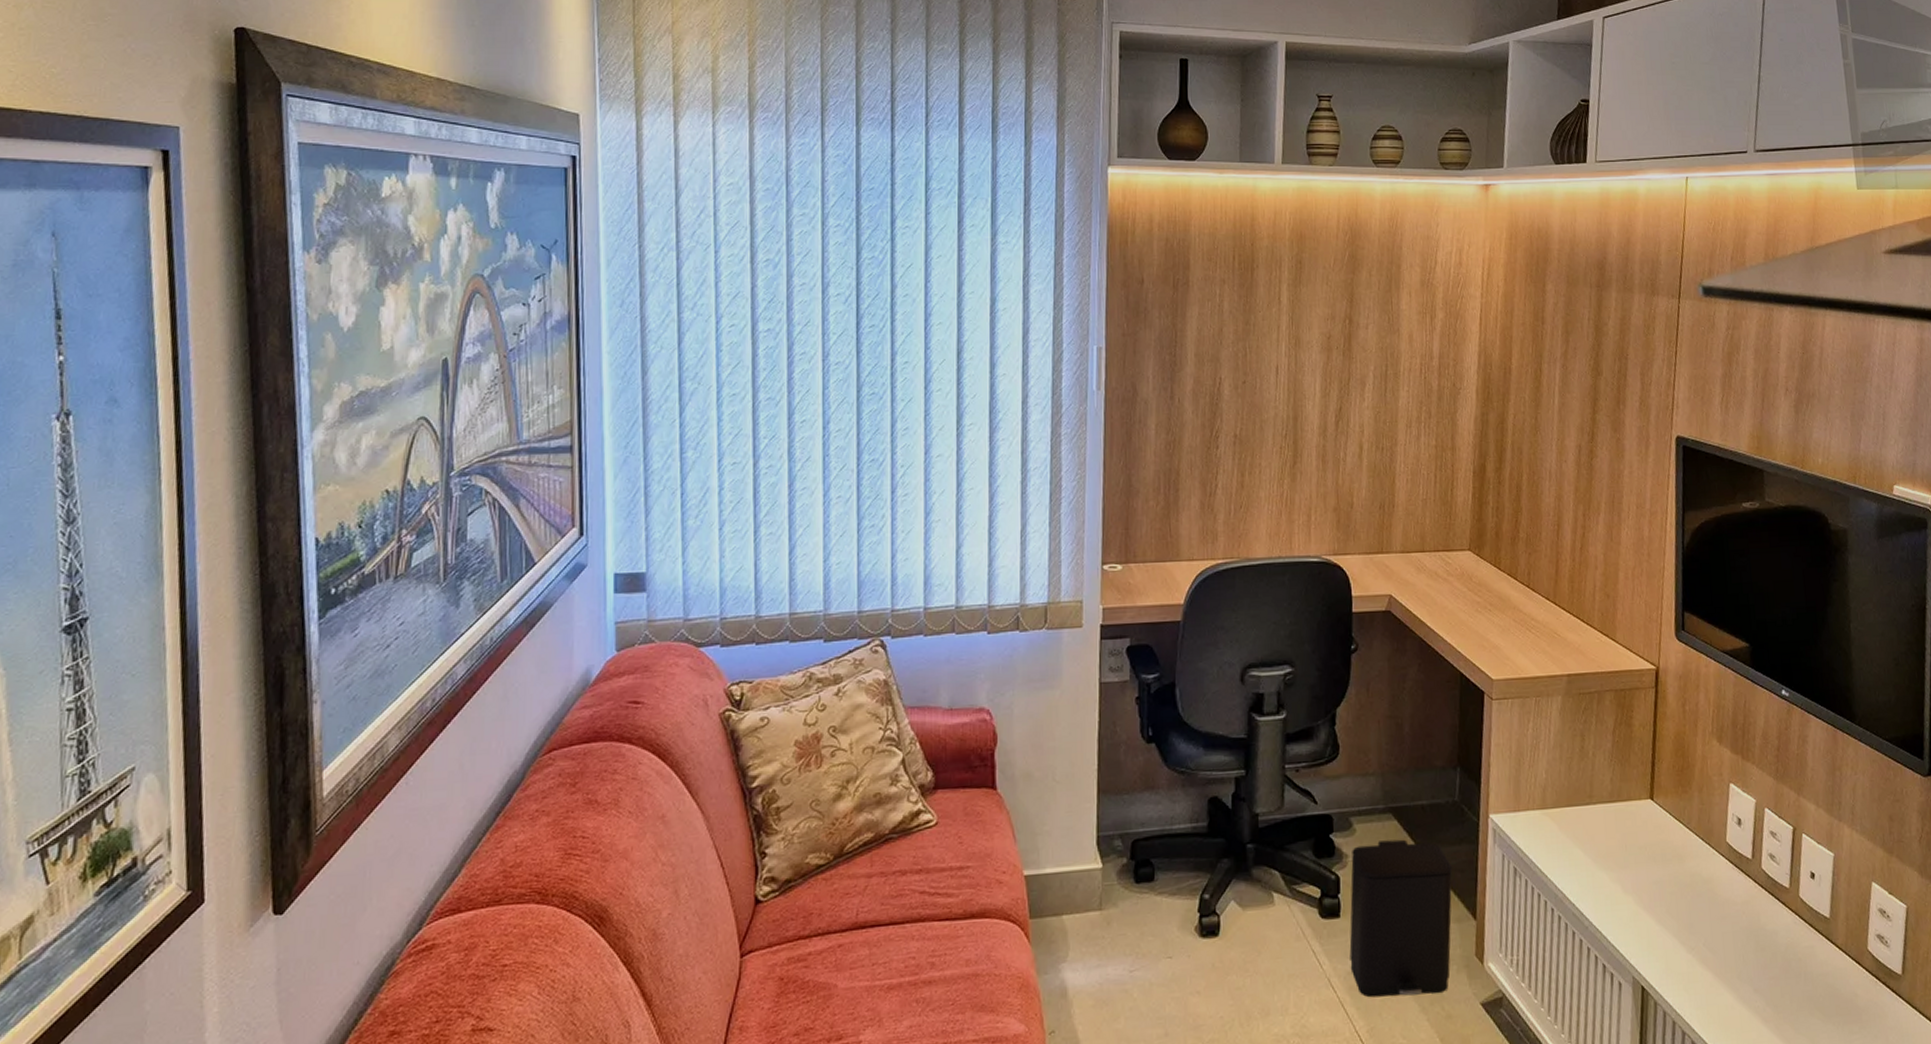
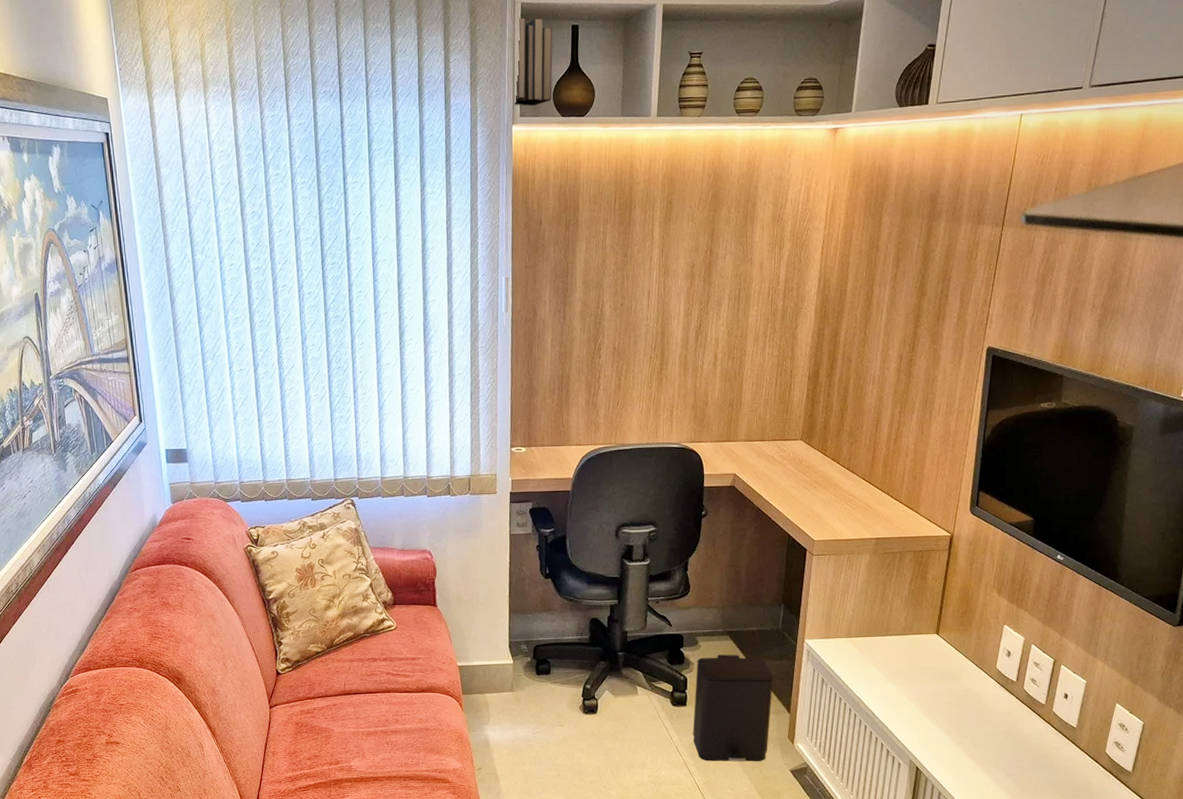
books: none [1111,46,1158,147] -> present [515,16,553,107]

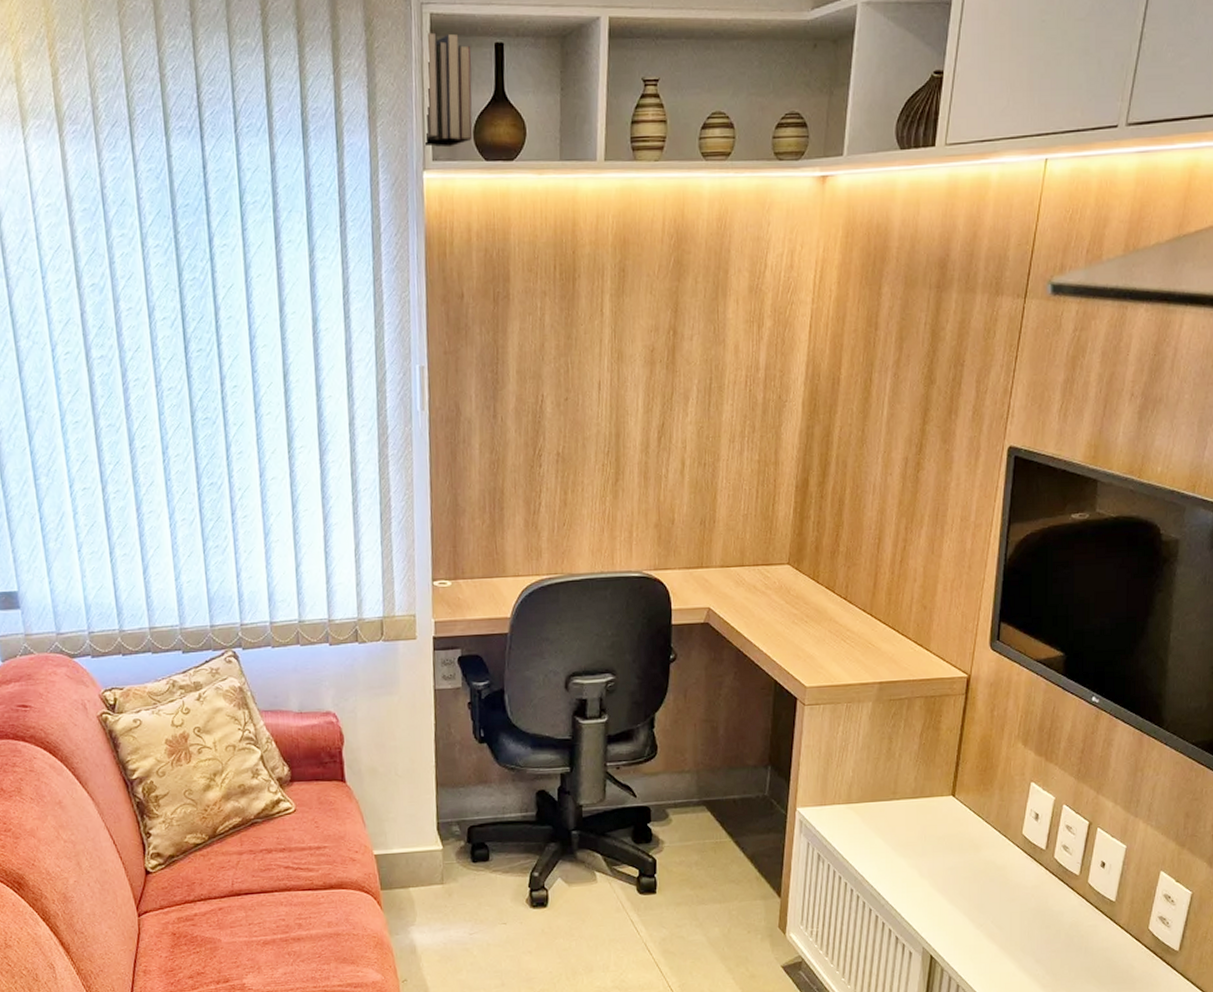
pedal bin: present [693,654,774,762] -> none [664,828,761,959]

